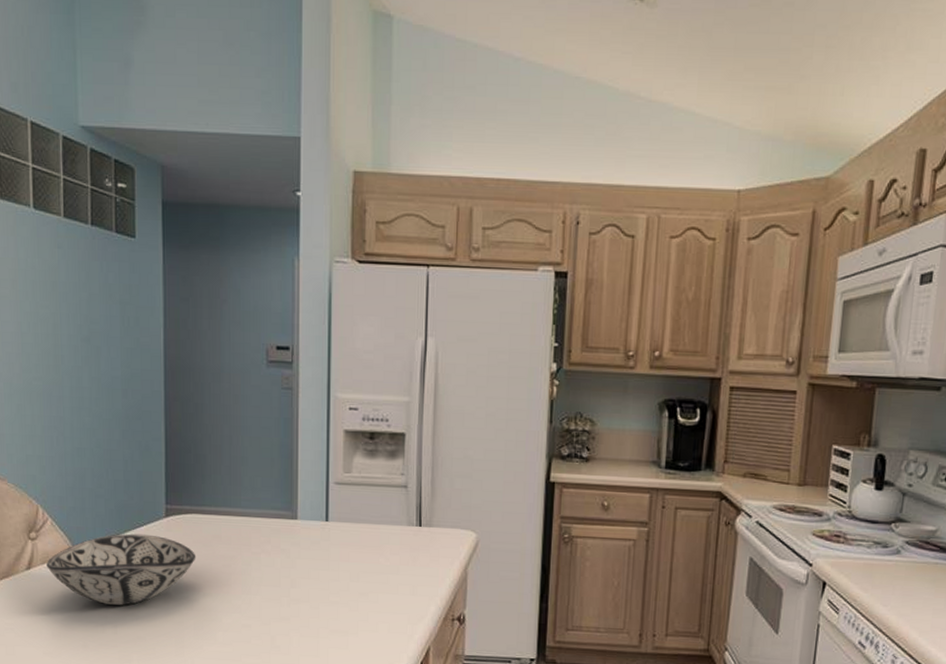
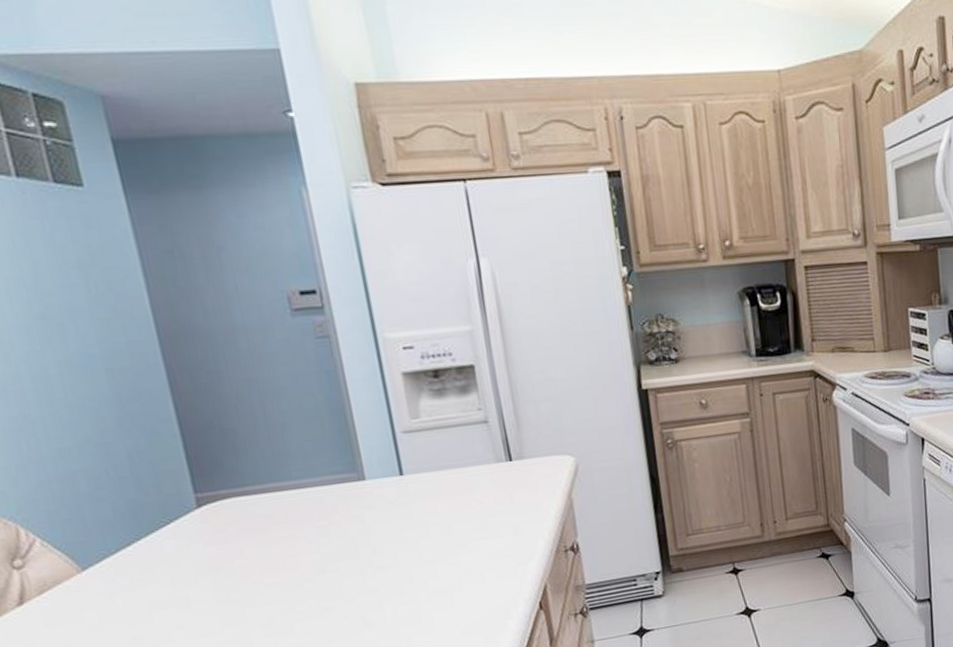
decorative bowl: present [47,533,196,606] -> none [45,531,248,624]

